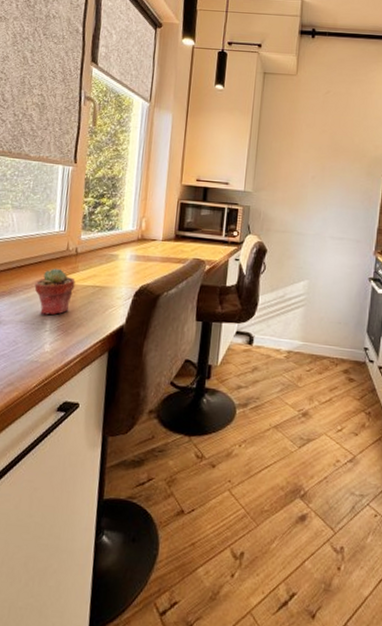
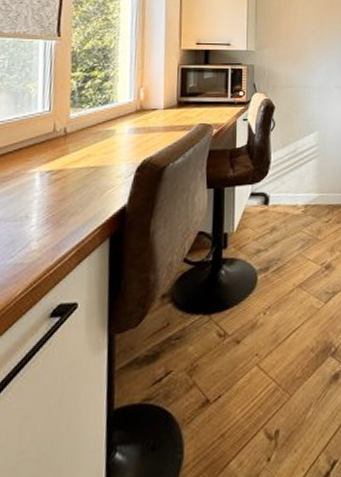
potted succulent: present [34,268,76,316] -> none [15,153,66,208]

